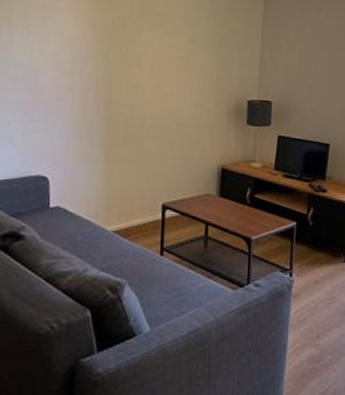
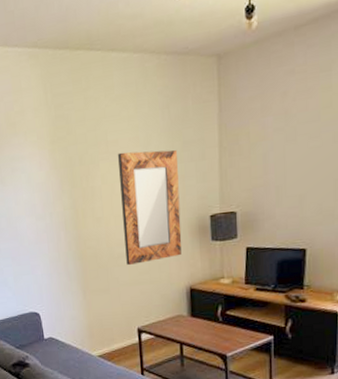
home mirror: none [159,26,223,138] -> present [118,150,182,266]

